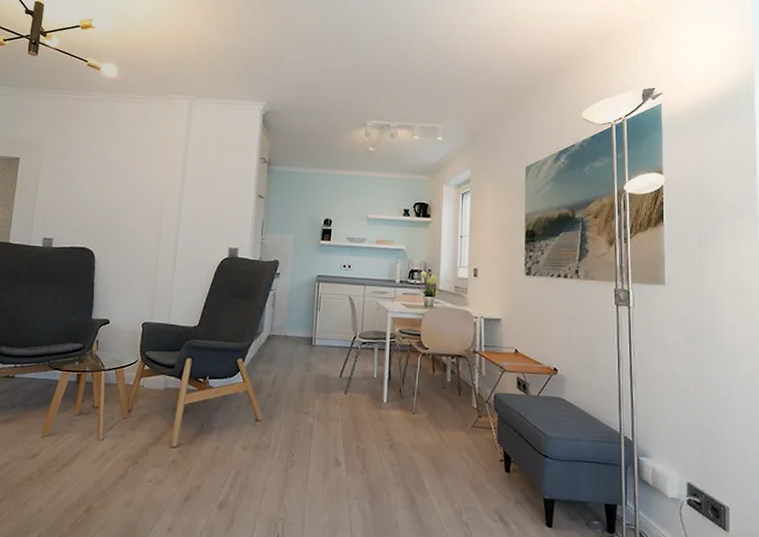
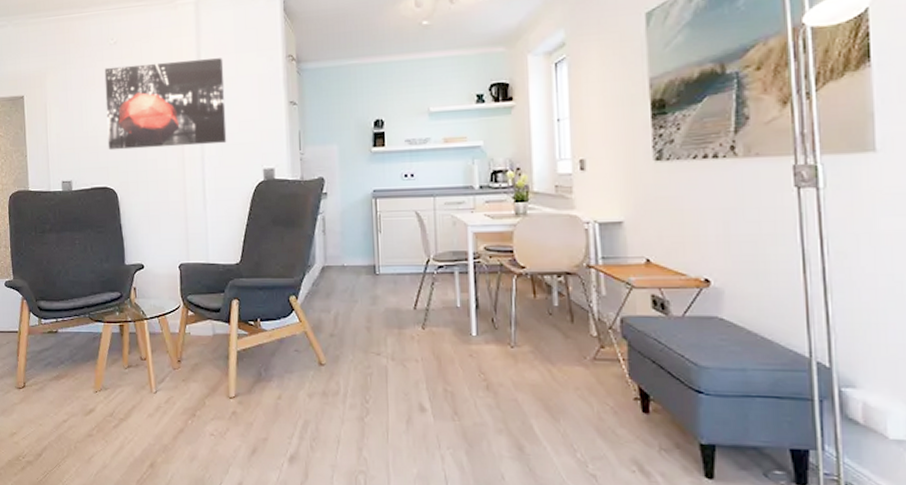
wall art: none [92,145,207,223] -> present [104,58,227,150]

